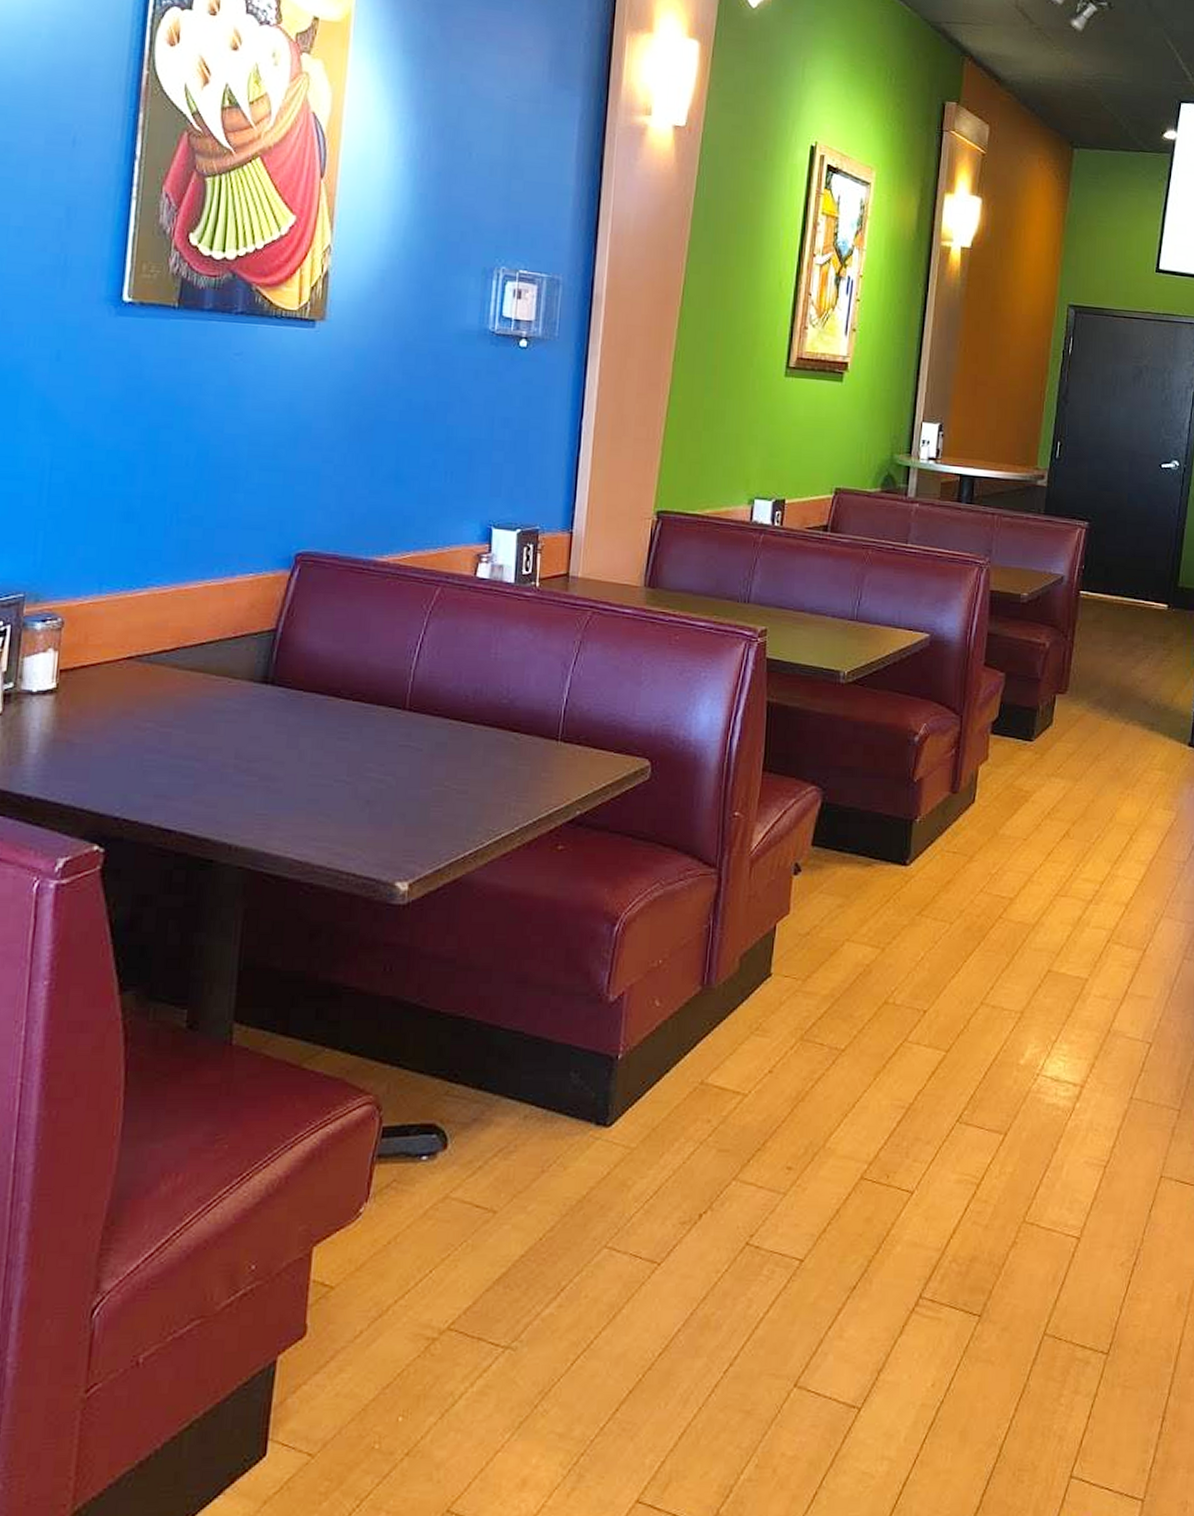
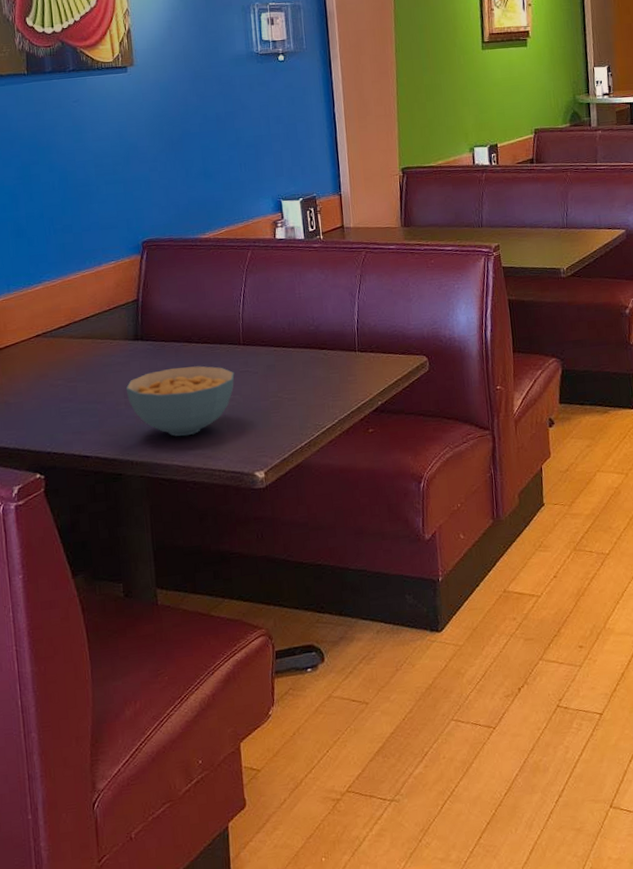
cereal bowl: none [238,727,391,822] -> present [125,366,235,437]

